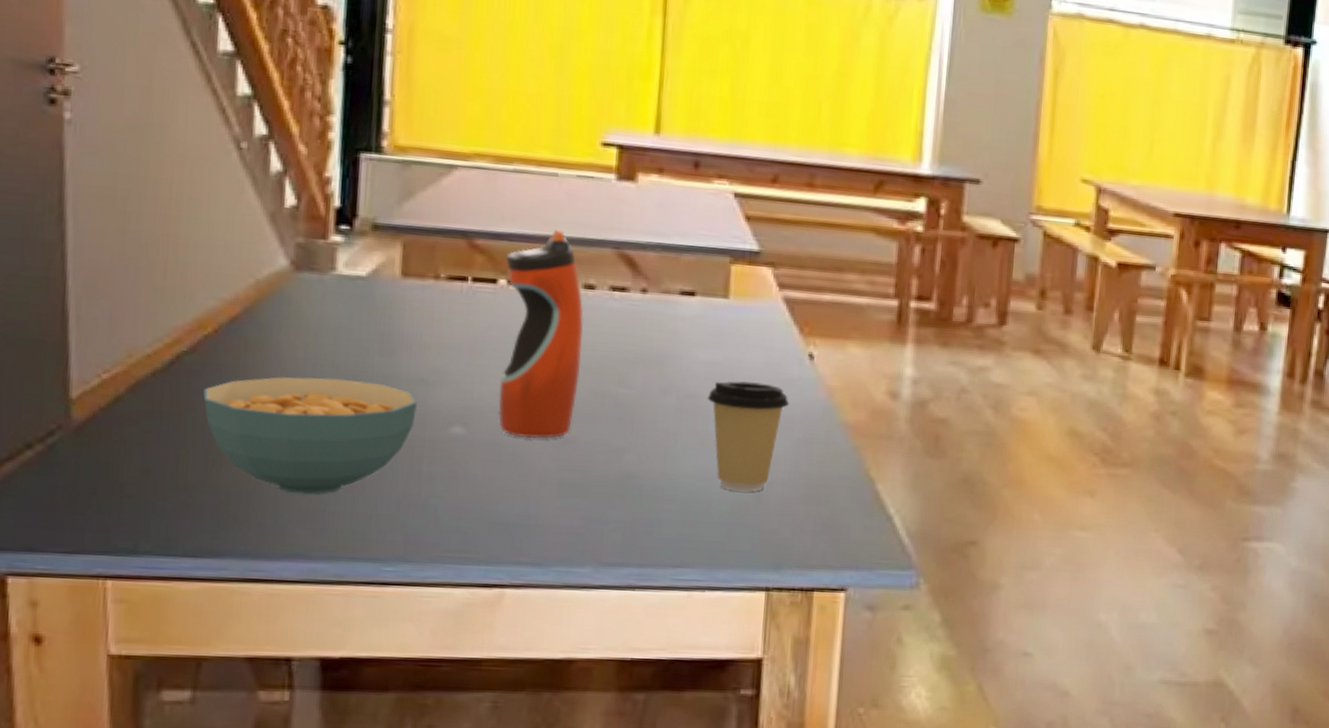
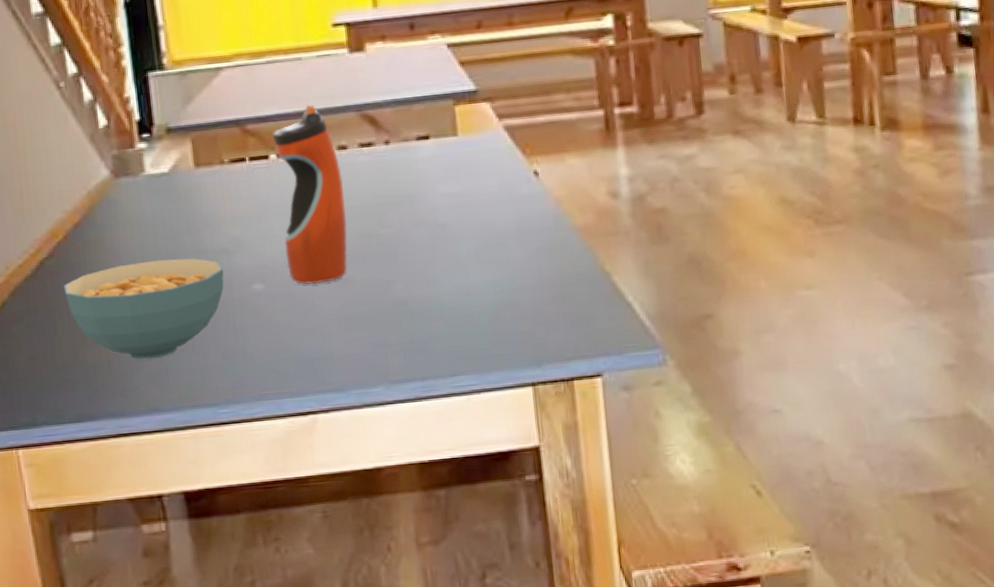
coffee cup: present [707,380,789,492] -> none [454,204,524,302]

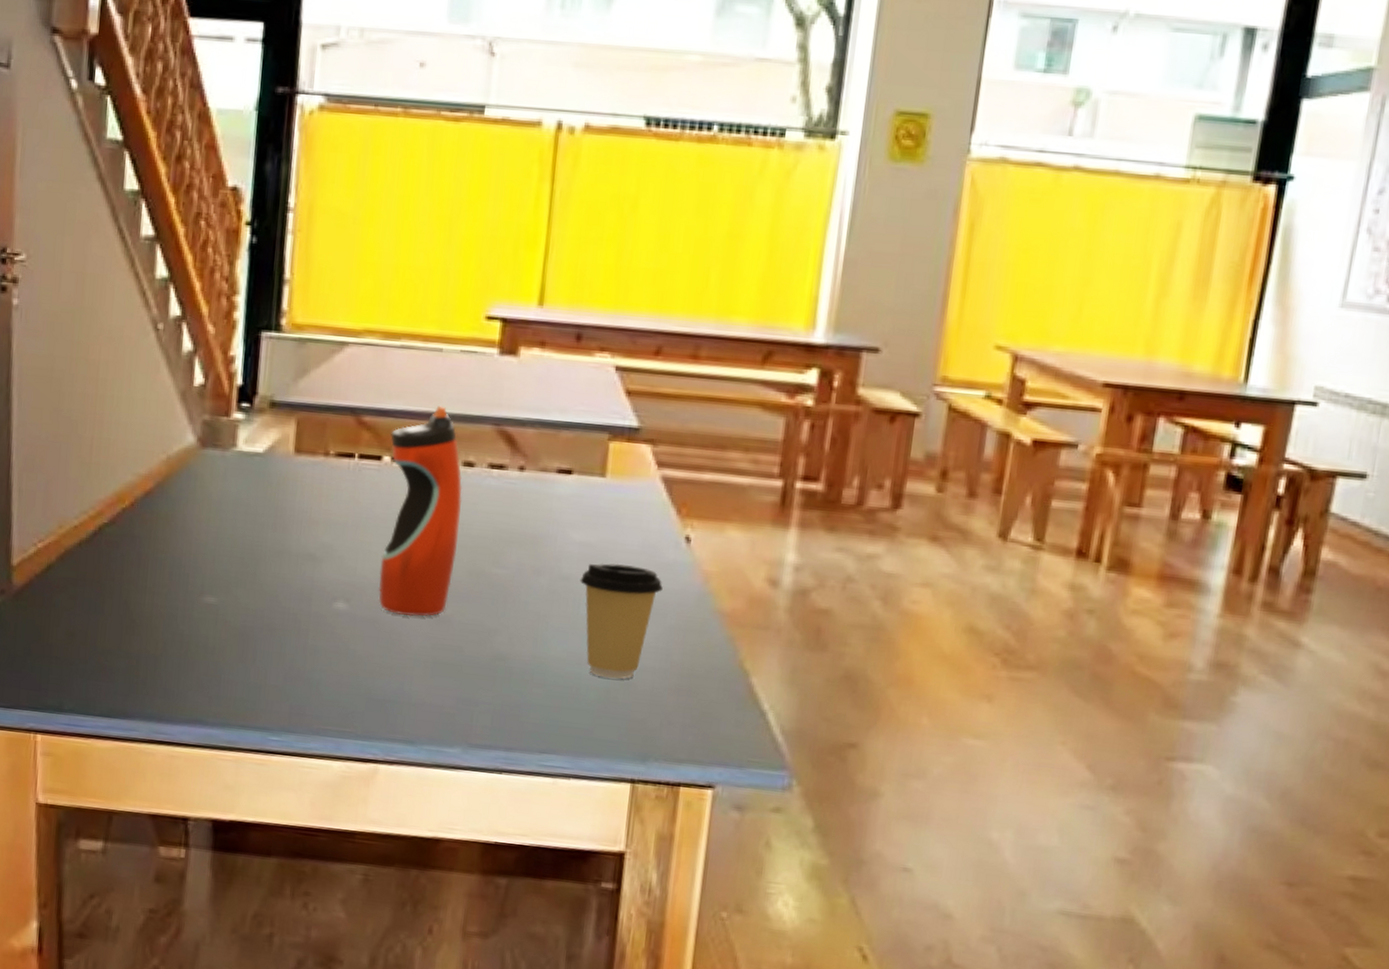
cereal bowl: present [64,258,224,360] -> none [120,548,306,664]
coffee cup: none [454,204,524,302] -> present [580,563,663,679]

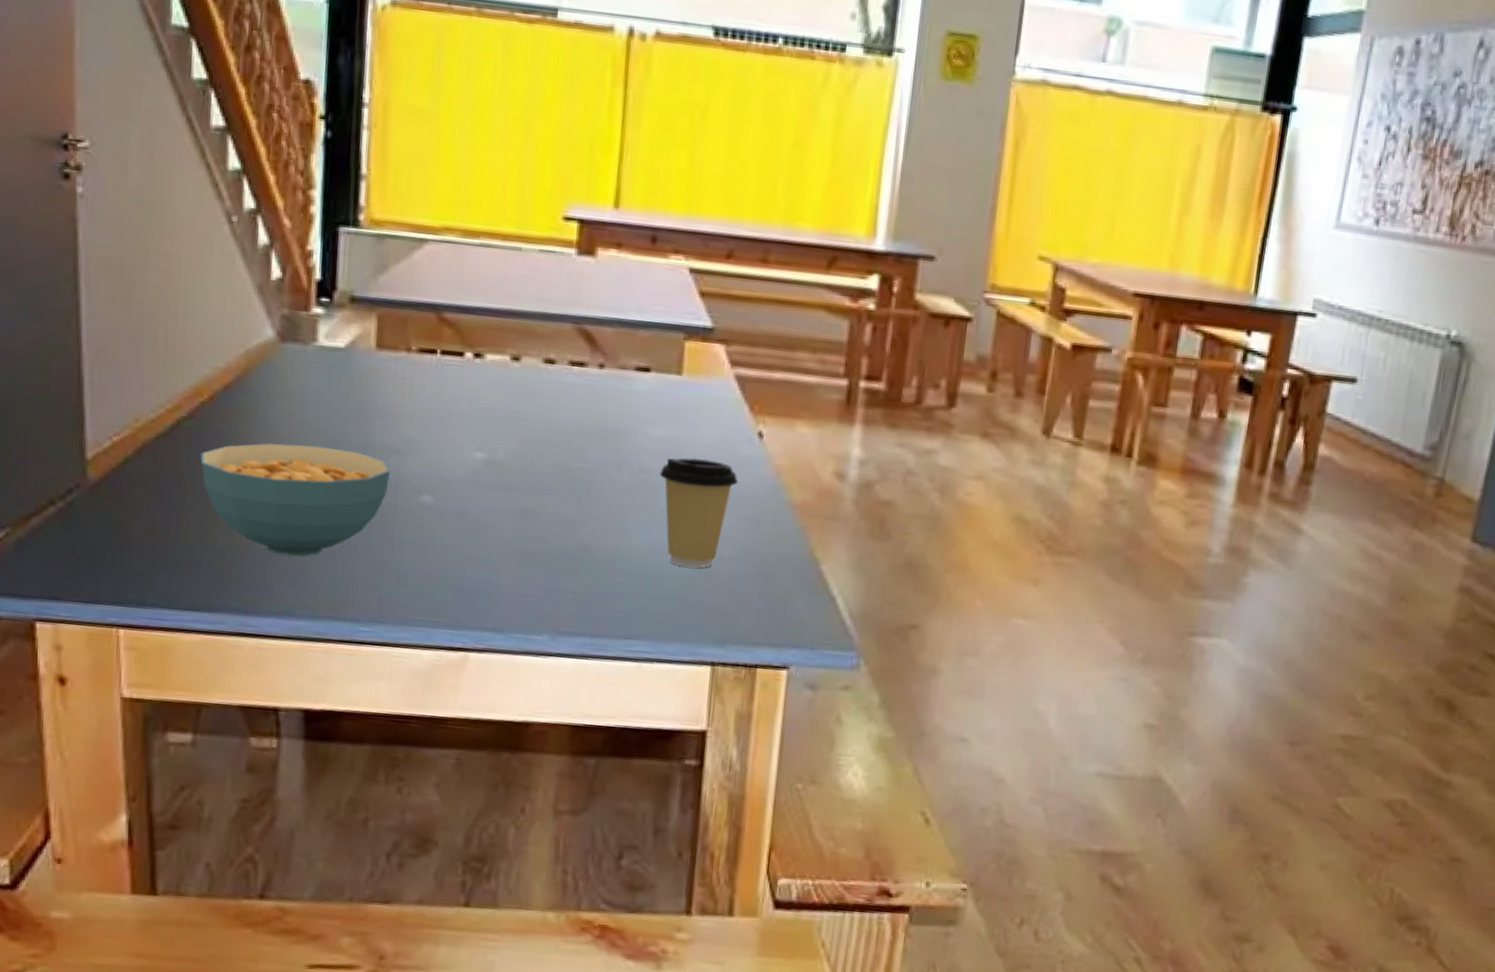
cereal bowl: none [120,548,306,664] -> present [200,442,391,557]
water bottle: present [378,405,463,617] -> none [463,303,545,509]

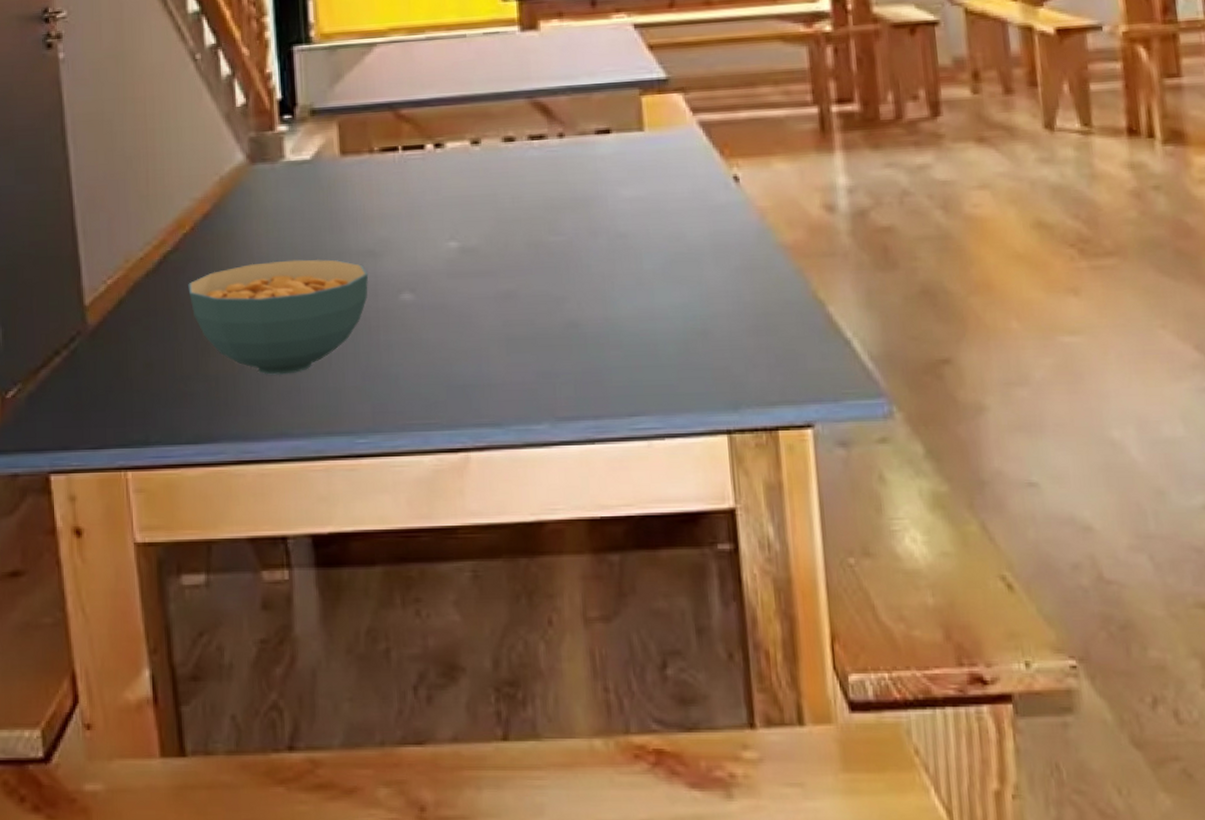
coffee cup: present [659,457,738,568] -> none [637,213,721,330]

